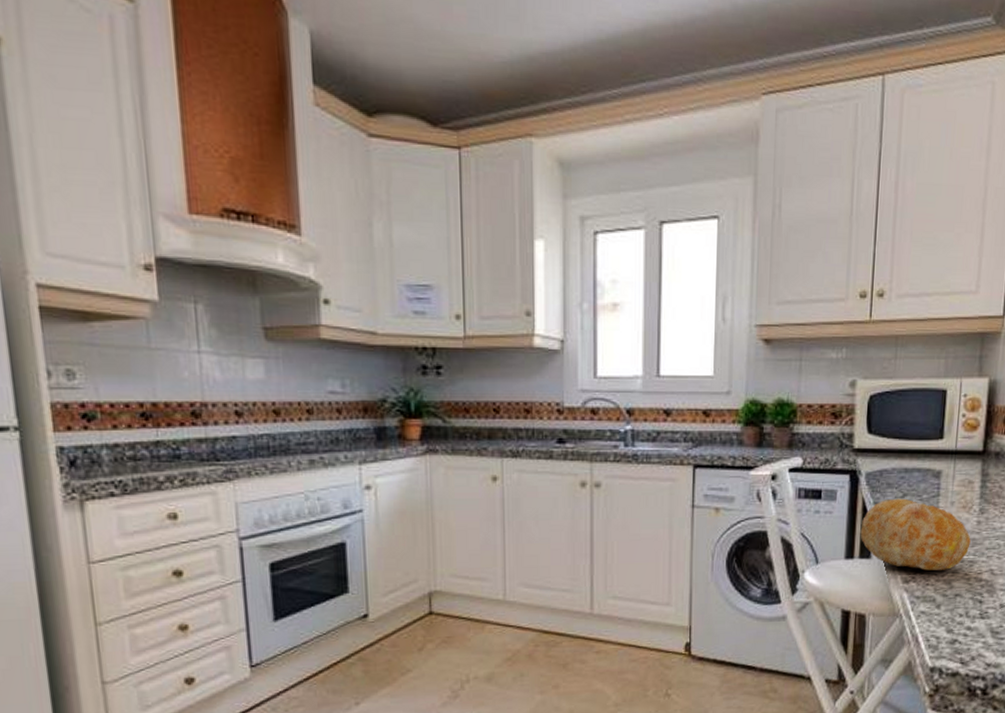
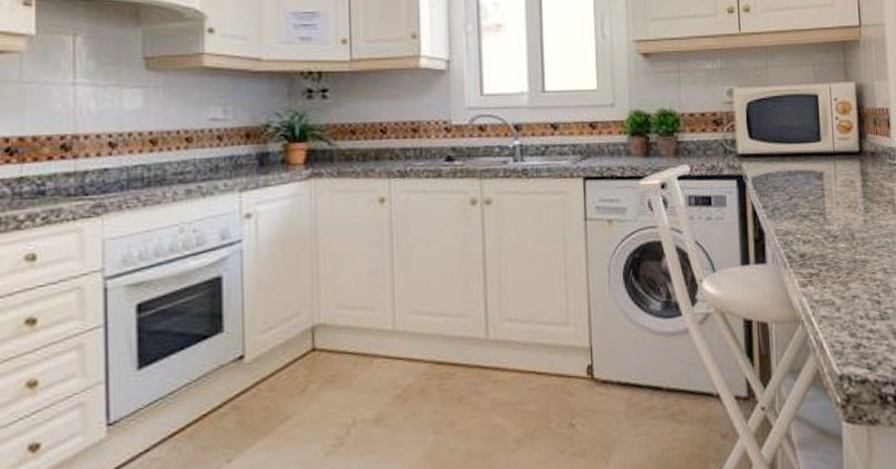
fruit: present [860,498,971,571] -> none [753,201,860,273]

